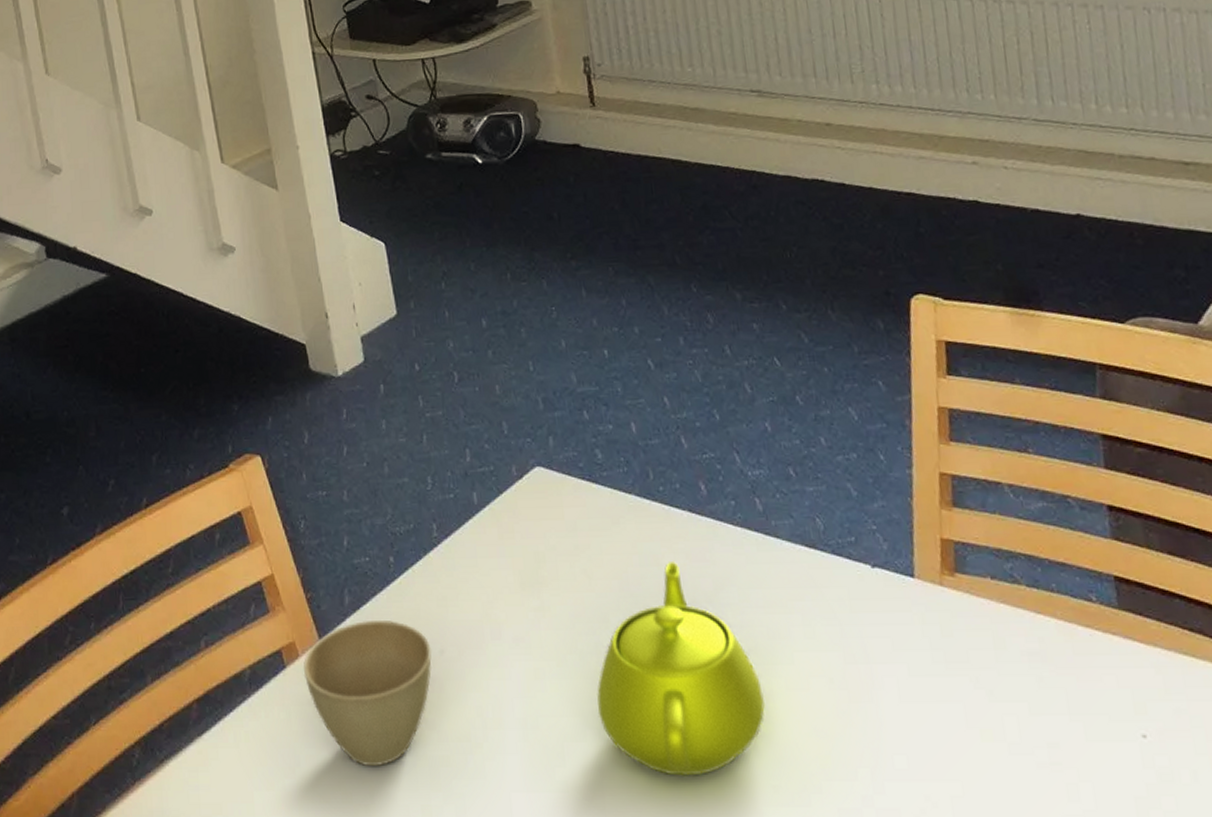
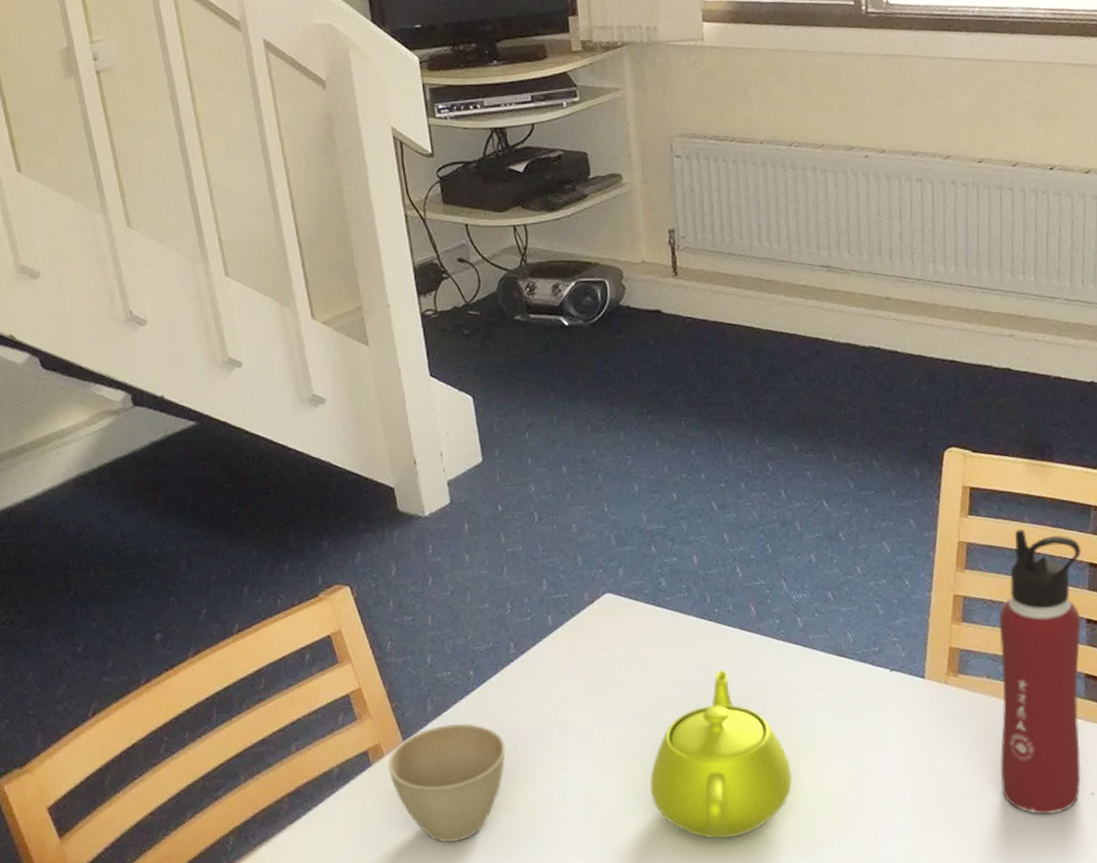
water bottle: none [998,392,1127,761] -> present [1000,529,1082,814]

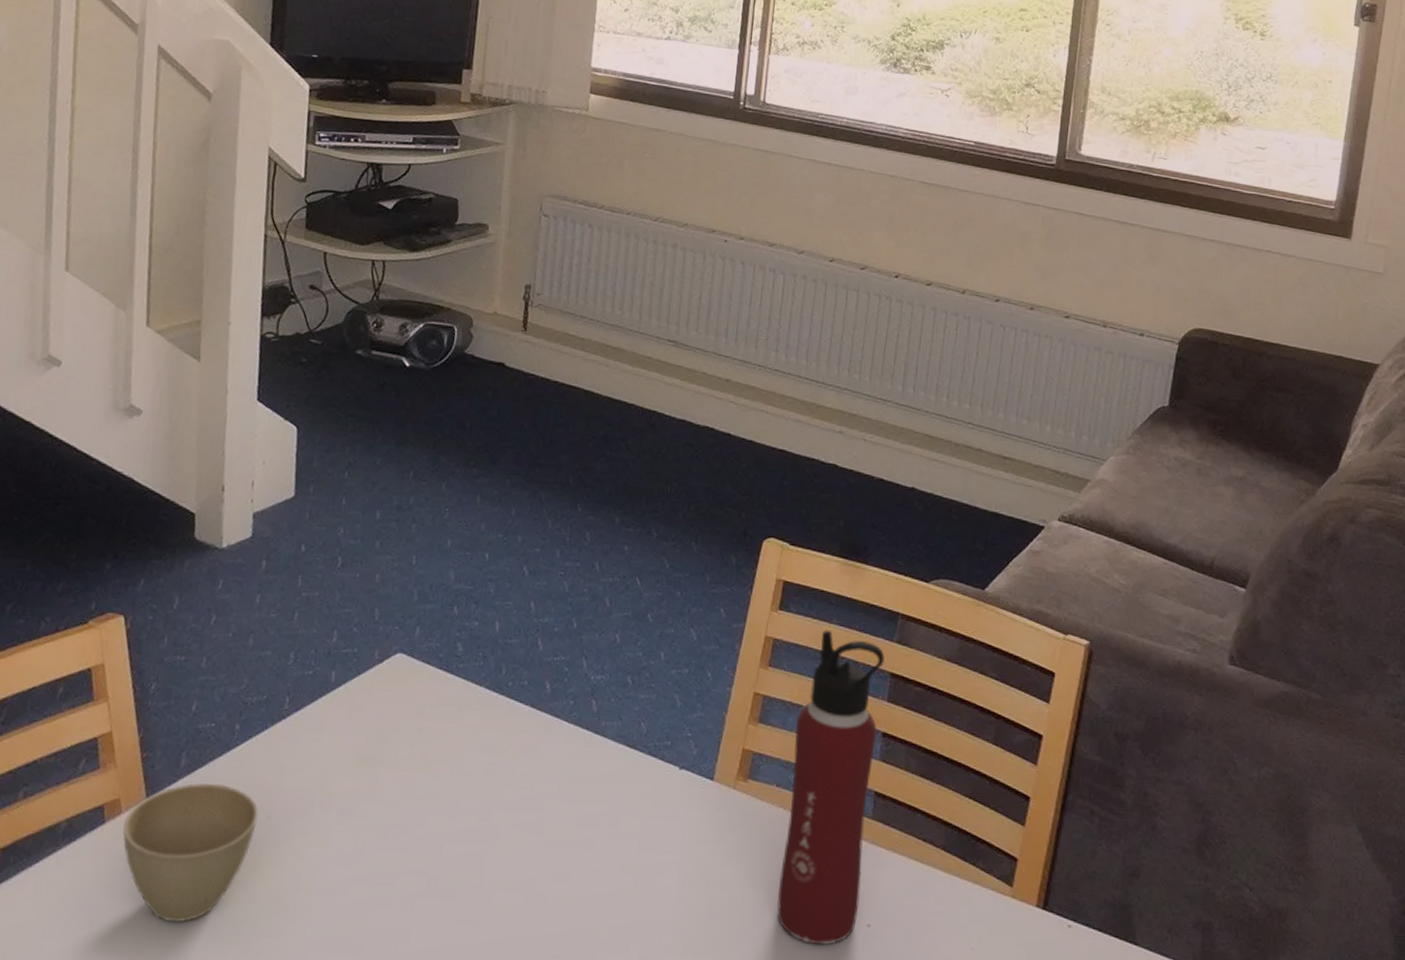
teapot: present [650,670,793,839] -> none [407,750,562,944]

